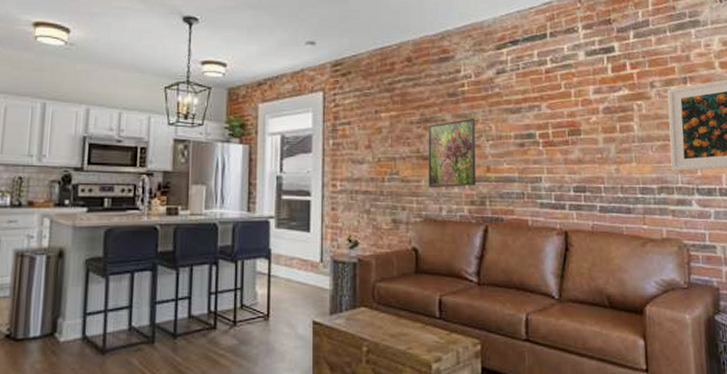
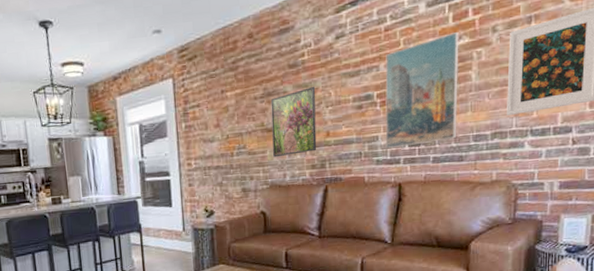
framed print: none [547,83,623,192] -> present [385,32,459,149]

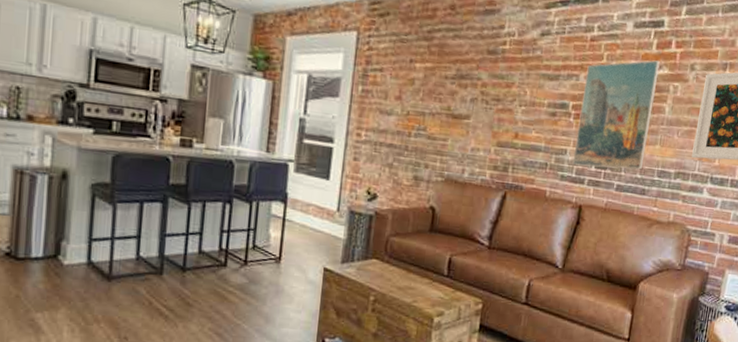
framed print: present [270,86,317,158] -> none [455,79,512,151]

